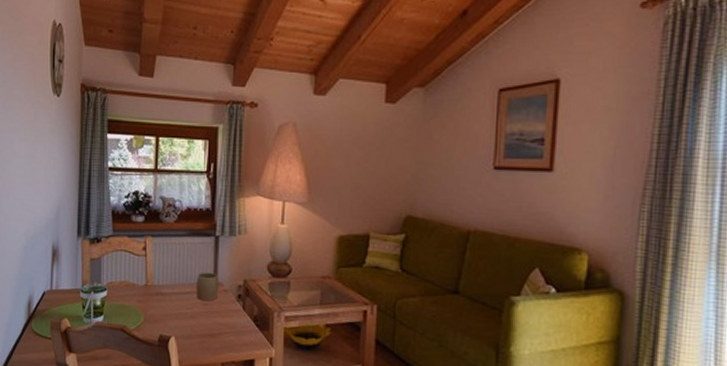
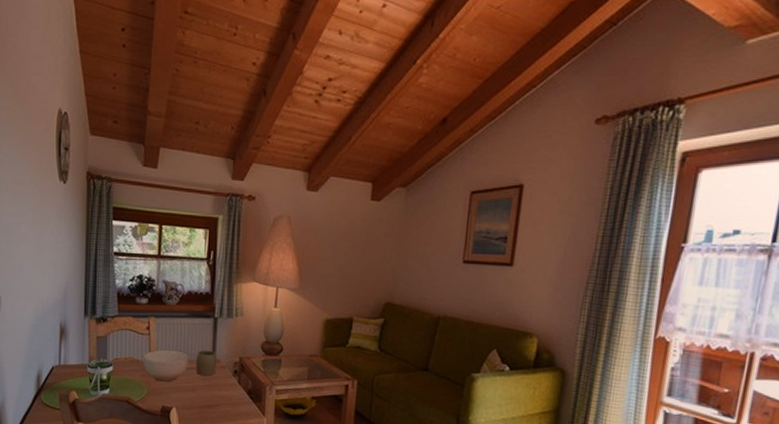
bowl: none [138,271,189,308] -> present [142,349,189,382]

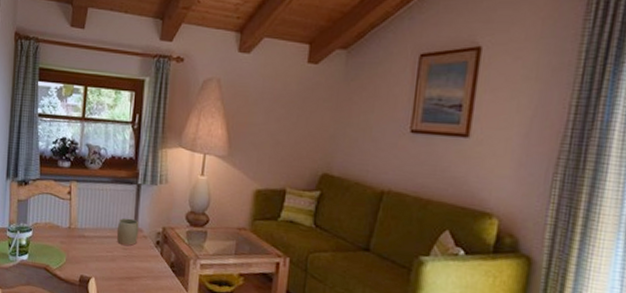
bowl: present [142,349,189,382] -> none [62,215,110,250]

